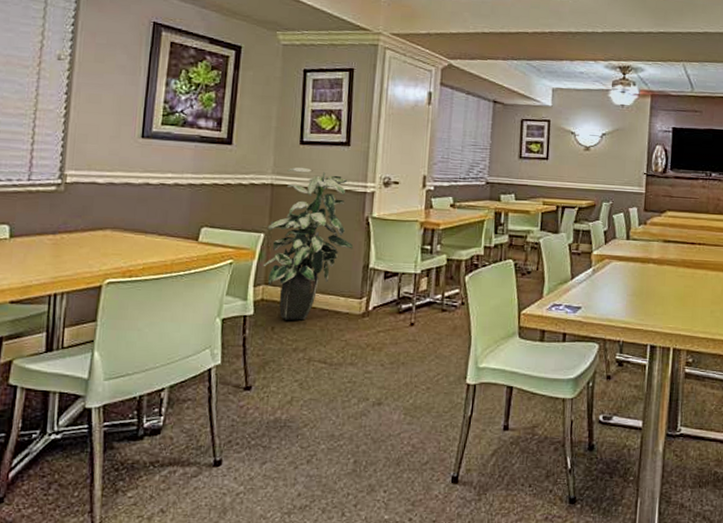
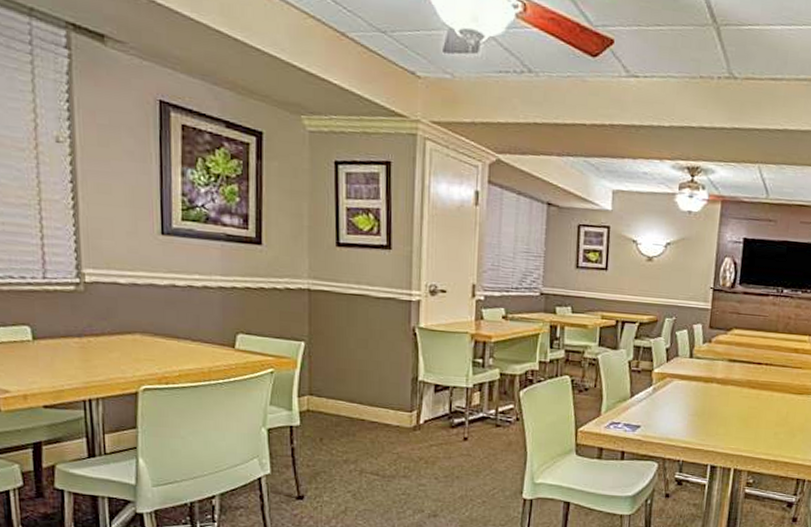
indoor plant: present [263,166,354,321] -> none [306,271,401,433]

